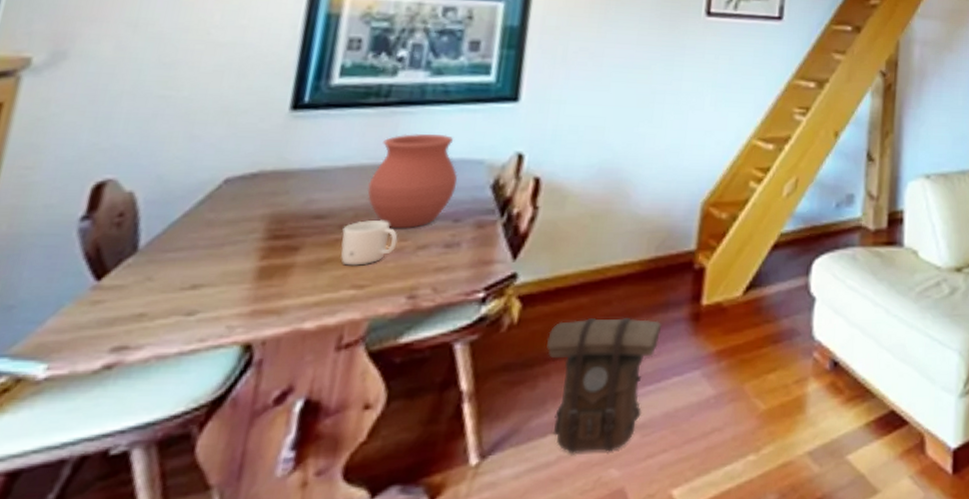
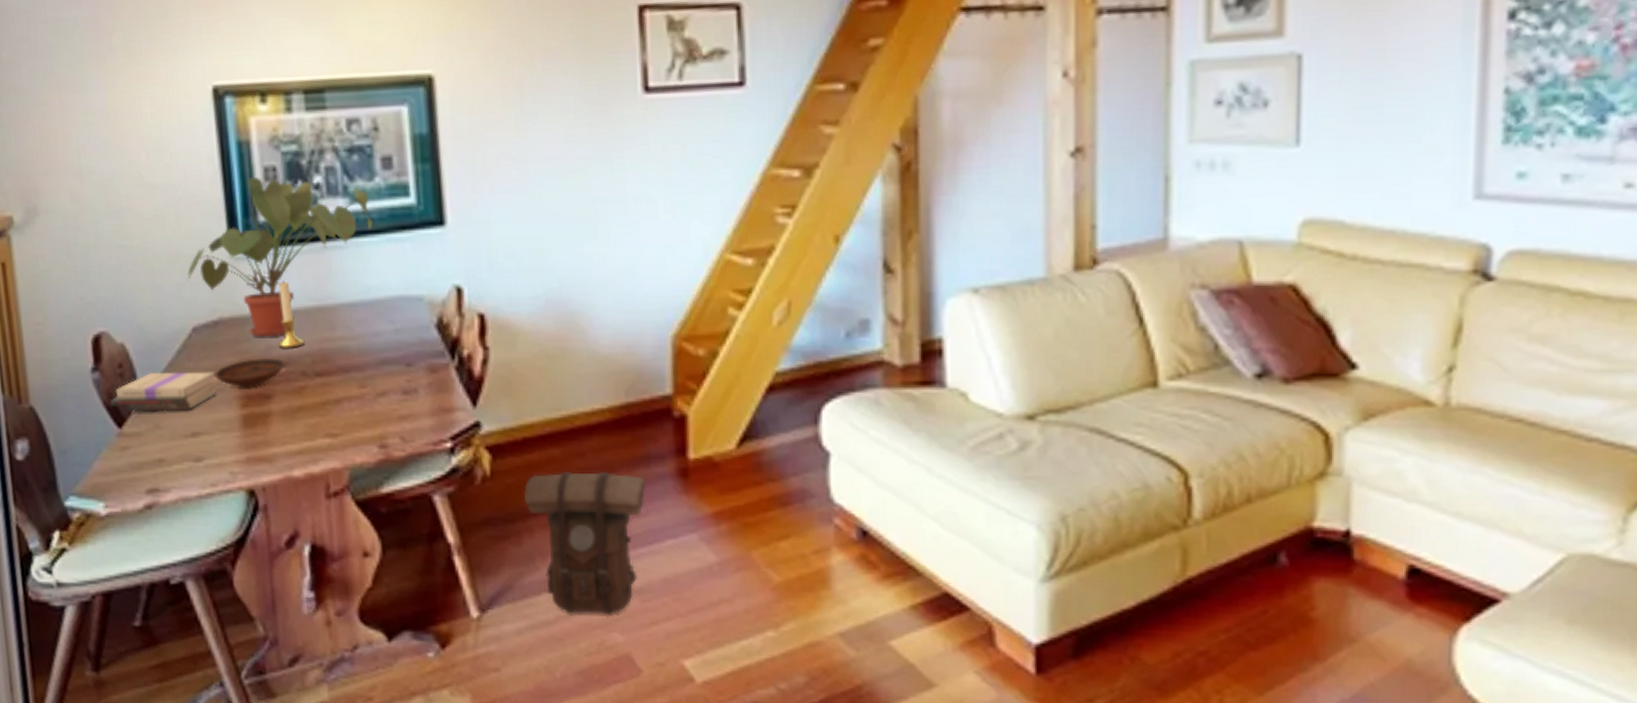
books: none [93,222,239,263] -> present [110,371,217,412]
house plant: none [235,46,450,191] -> present [188,177,374,337]
bowl: none [238,210,324,239] -> present [215,357,285,387]
candle holder: none [321,139,350,202] -> present [278,281,304,348]
mug: present [340,220,398,266] -> none [305,367,358,414]
vase: present [367,133,458,229] -> none [317,269,401,375]

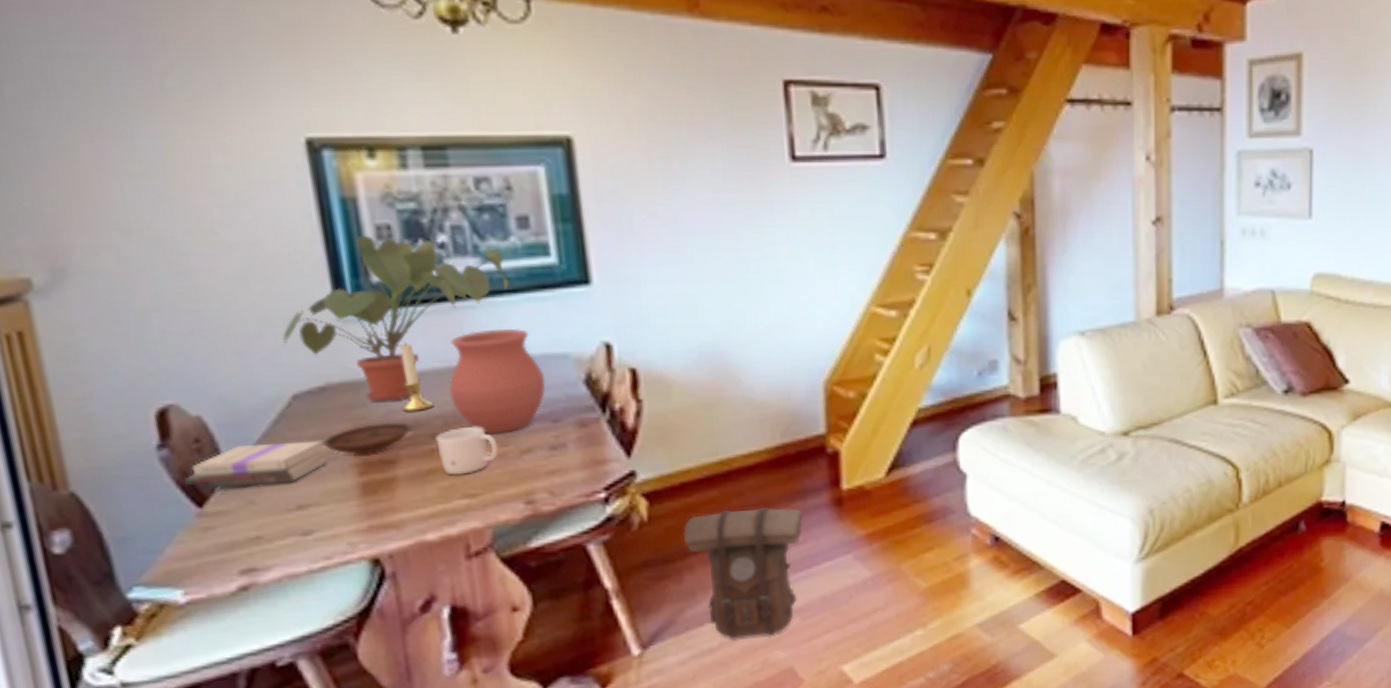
mug: none [305,367,358,414] -> present [435,427,499,476]
vase: none [317,269,401,375] -> present [448,328,546,434]

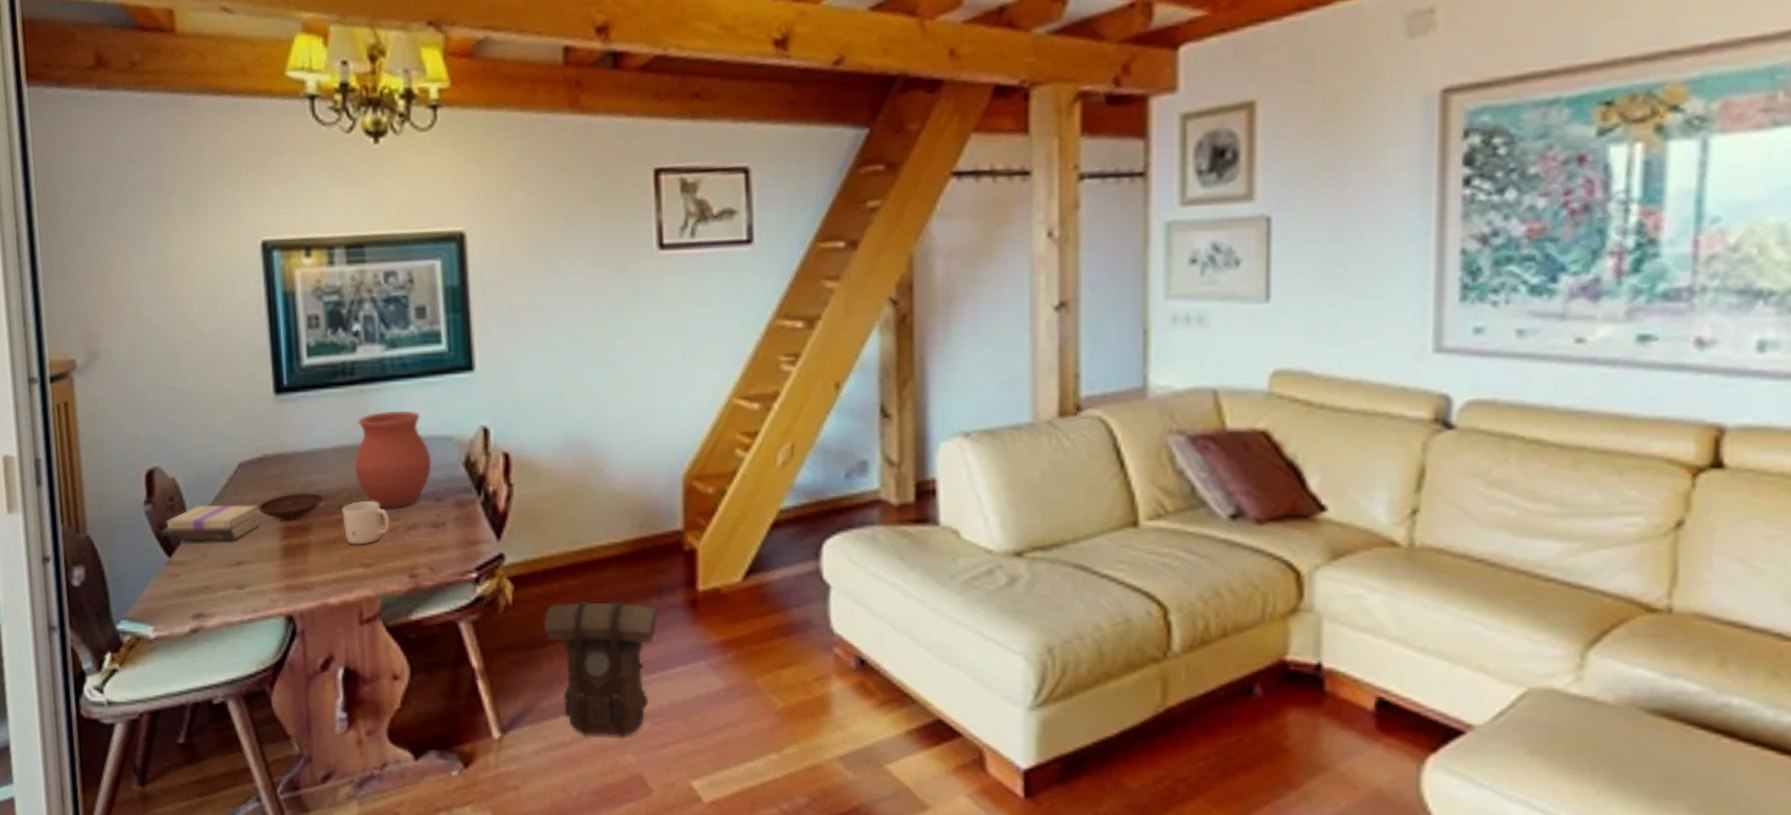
house plant: present [282,236,510,402] -> none [235,325,408,473]
candle holder: present [399,343,433,412] -> none [317,421,341,484]

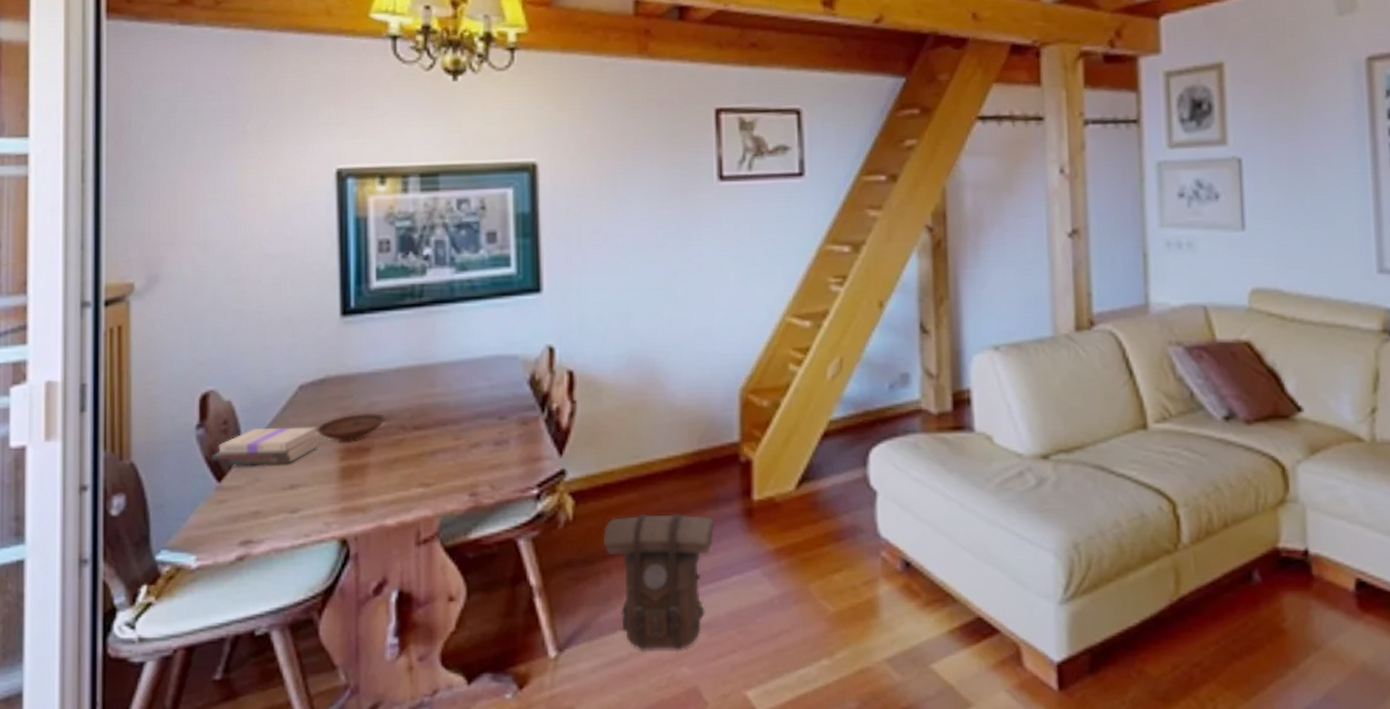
mug: present [341,501,390,545] -> none [403,420,452,465]
vase: present [354,410,432,509] -> none [418,331,497,428]

